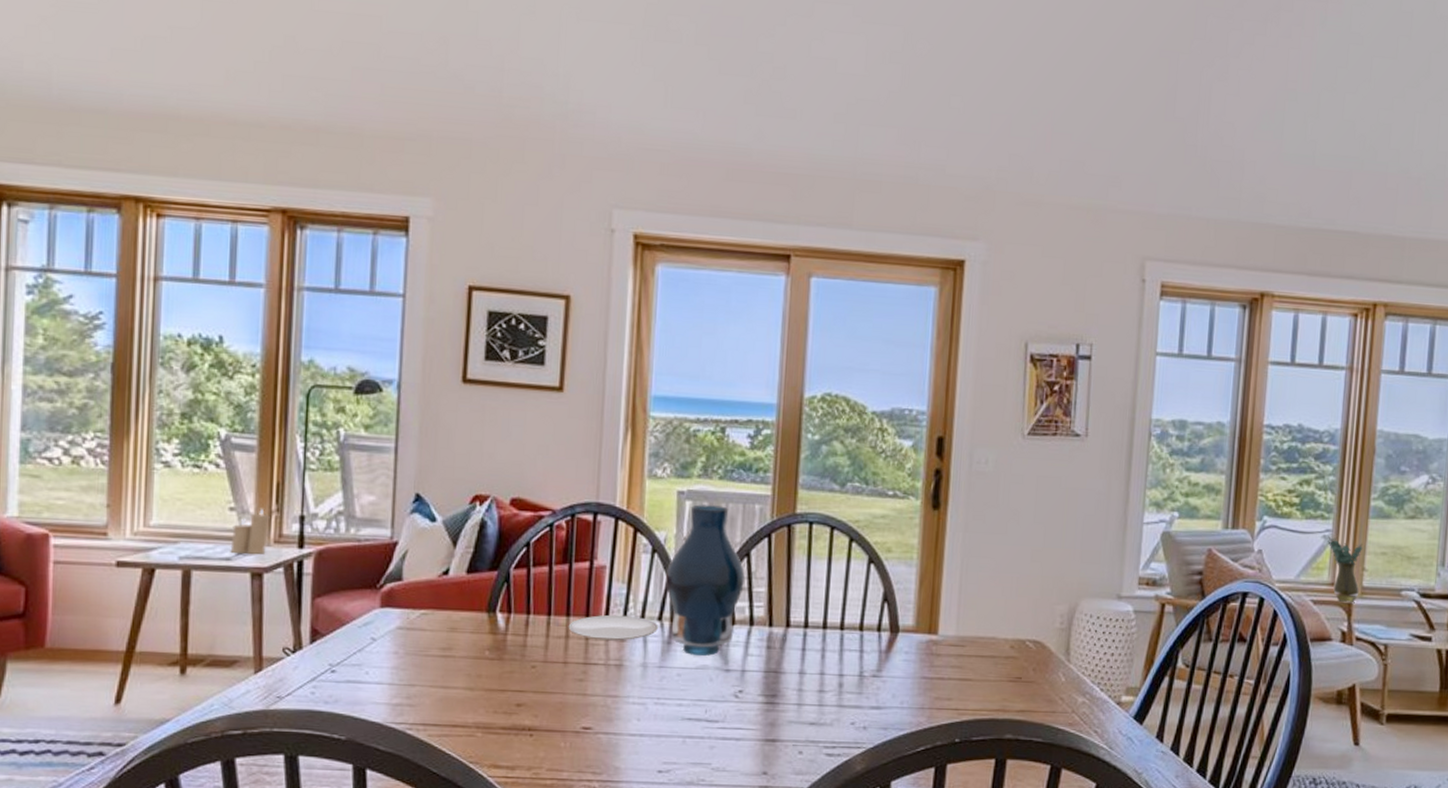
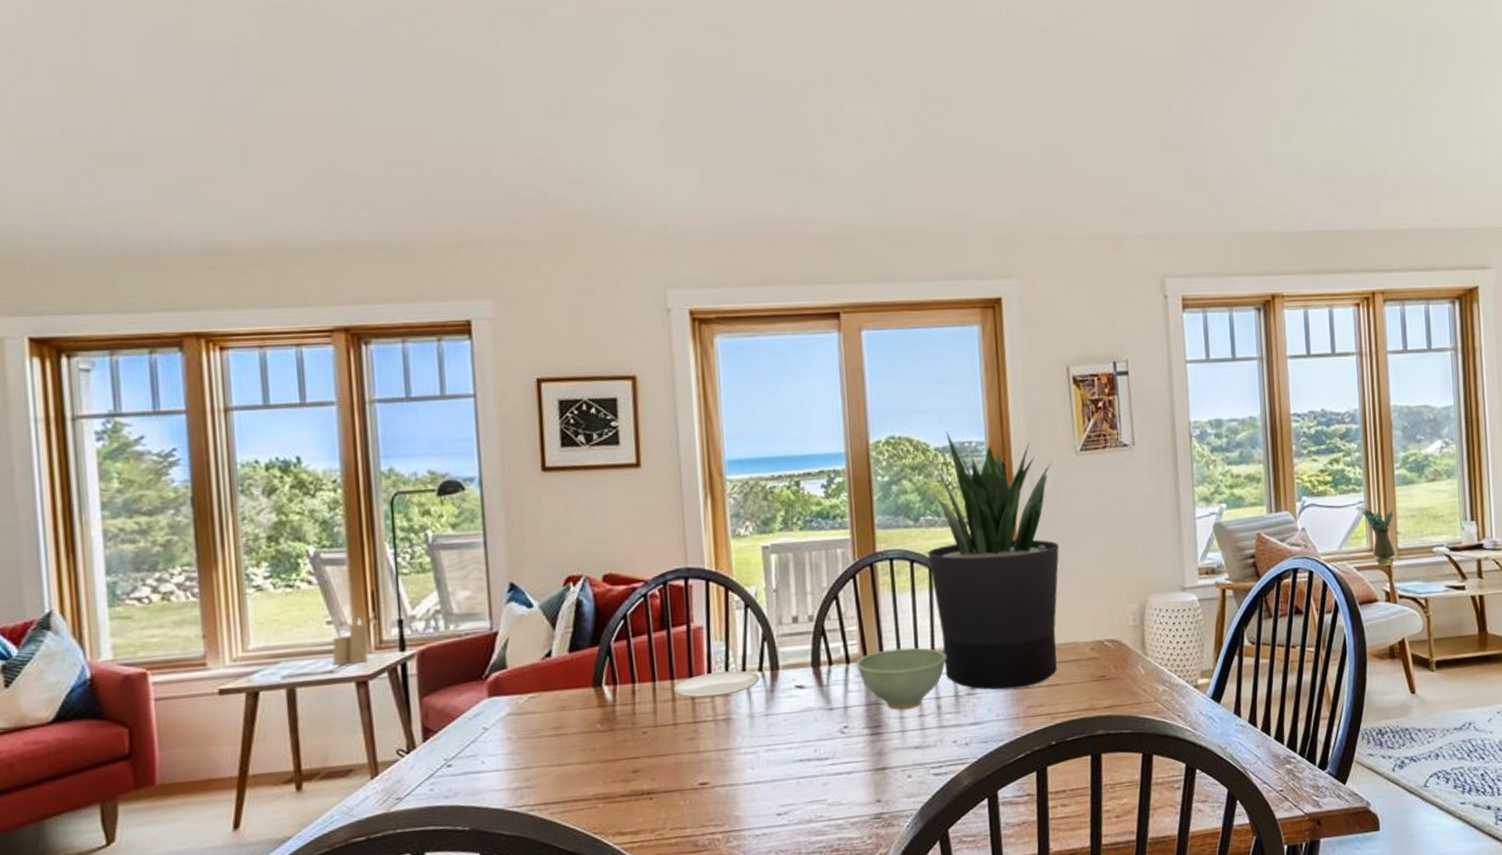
vase: present [666,504,745,656] -> none [761,555,836,700]
bowl: none [759,616,856,682] -> present [856,647,947,710]
planter: none [850,395,996,677] -> present [928,431,1059,690]

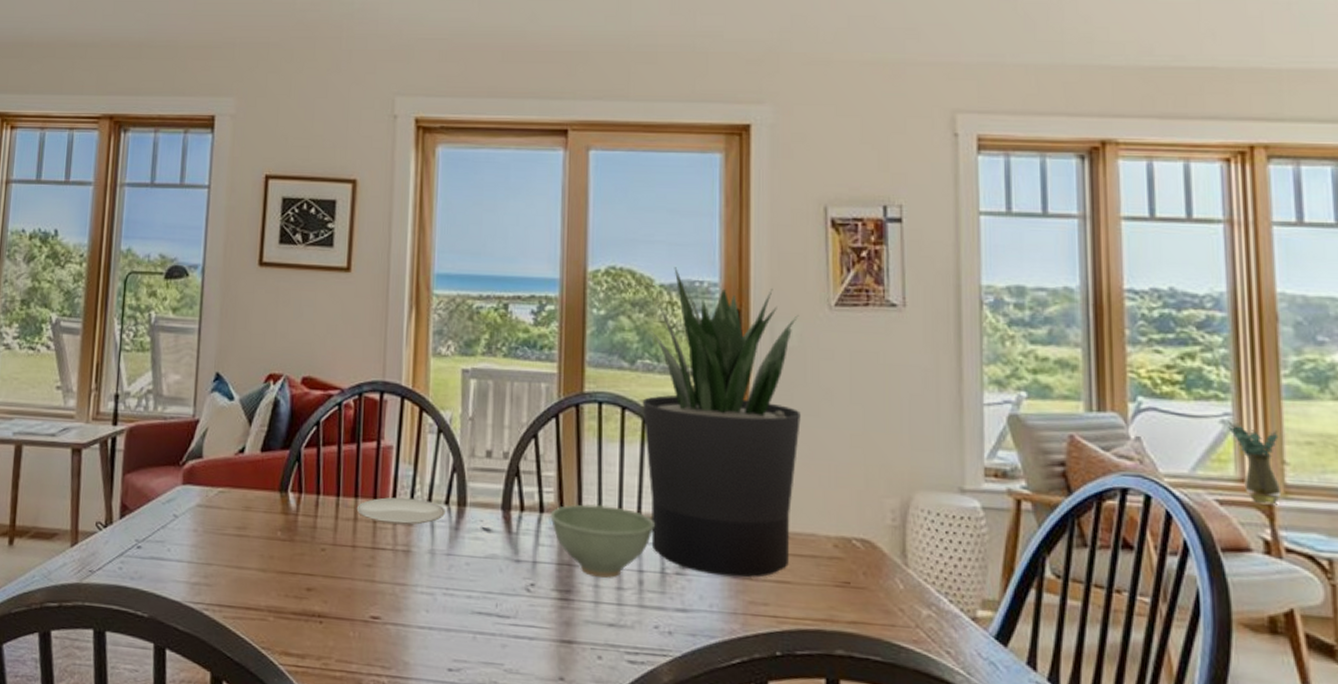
candle: present [332,617,370,666] -> none [55,387,90,432]

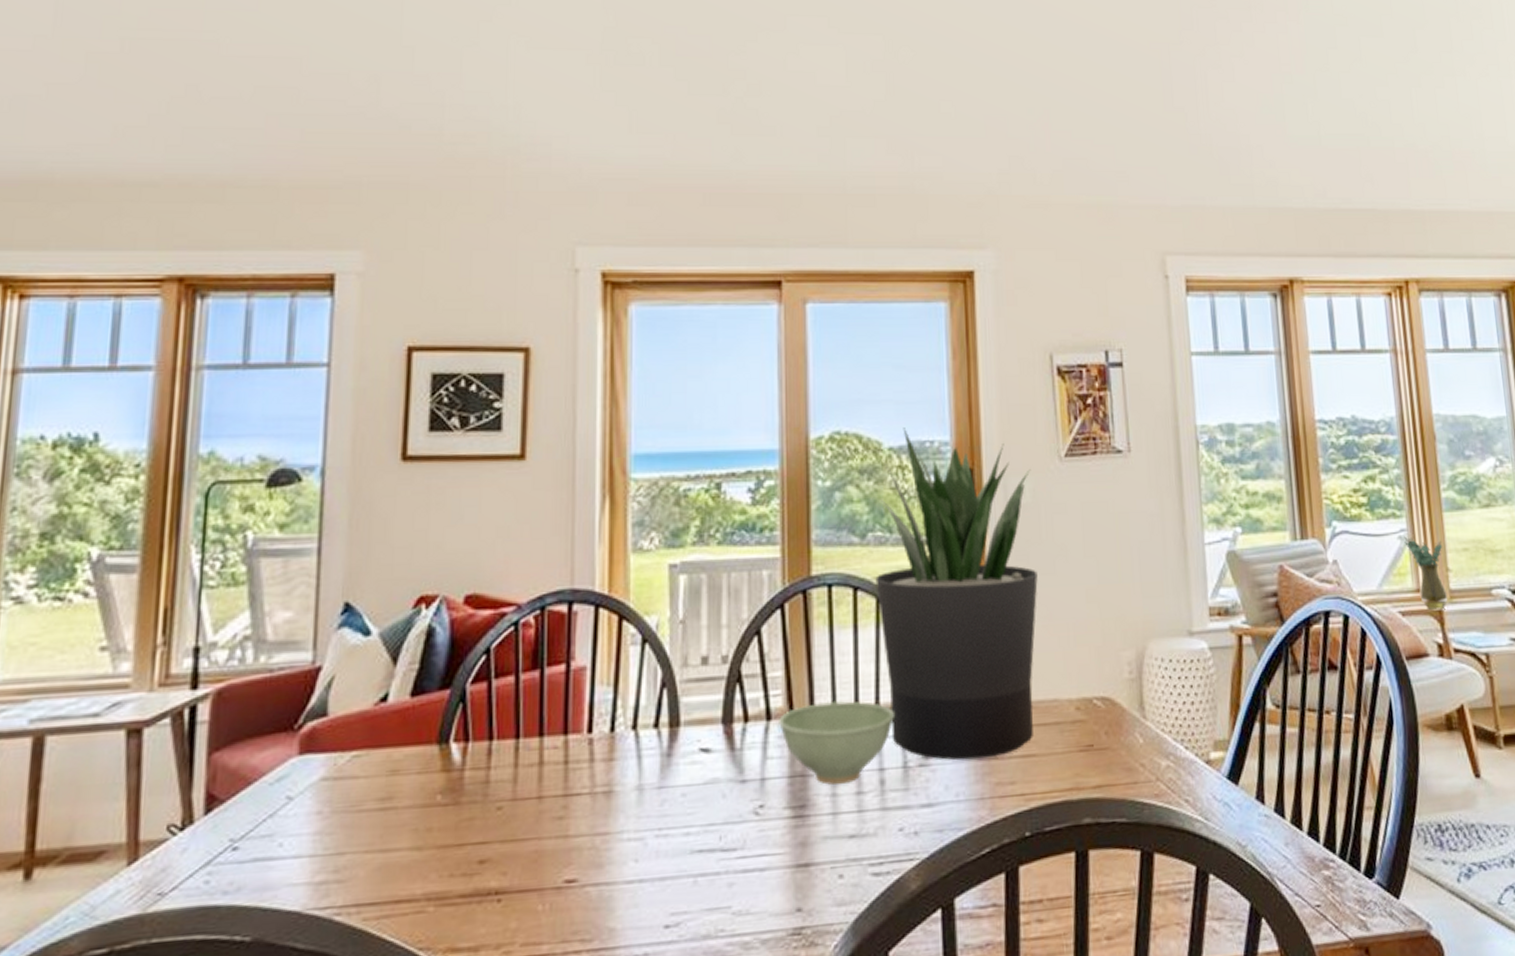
plate: present [356,497,446,525] -> none [542,726,656,763]

